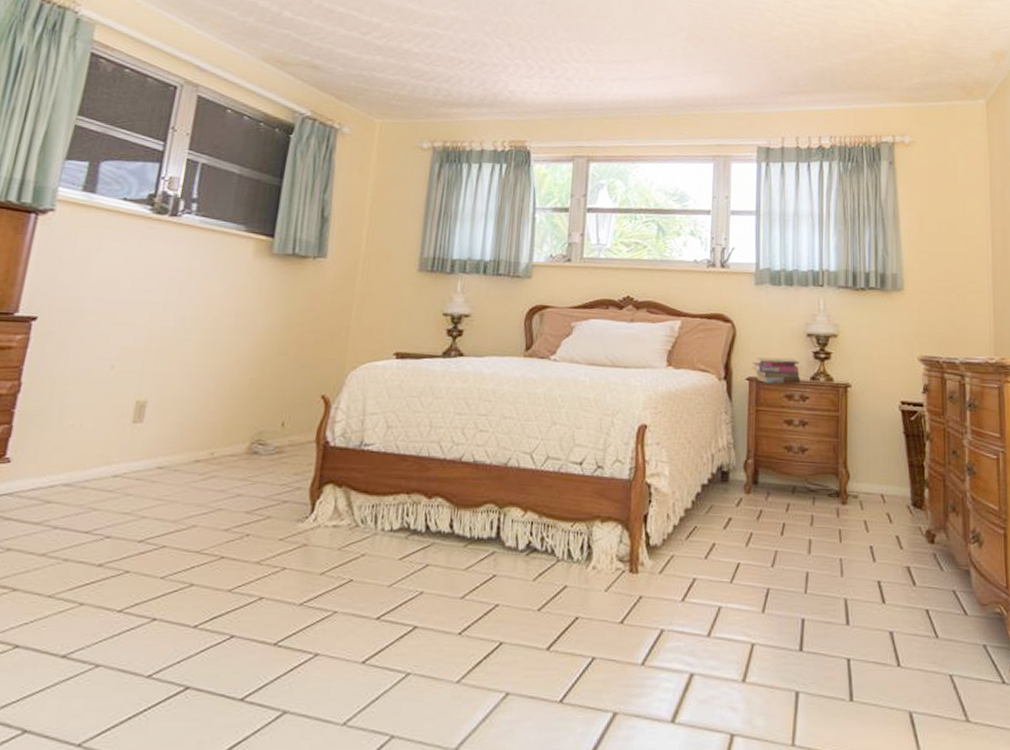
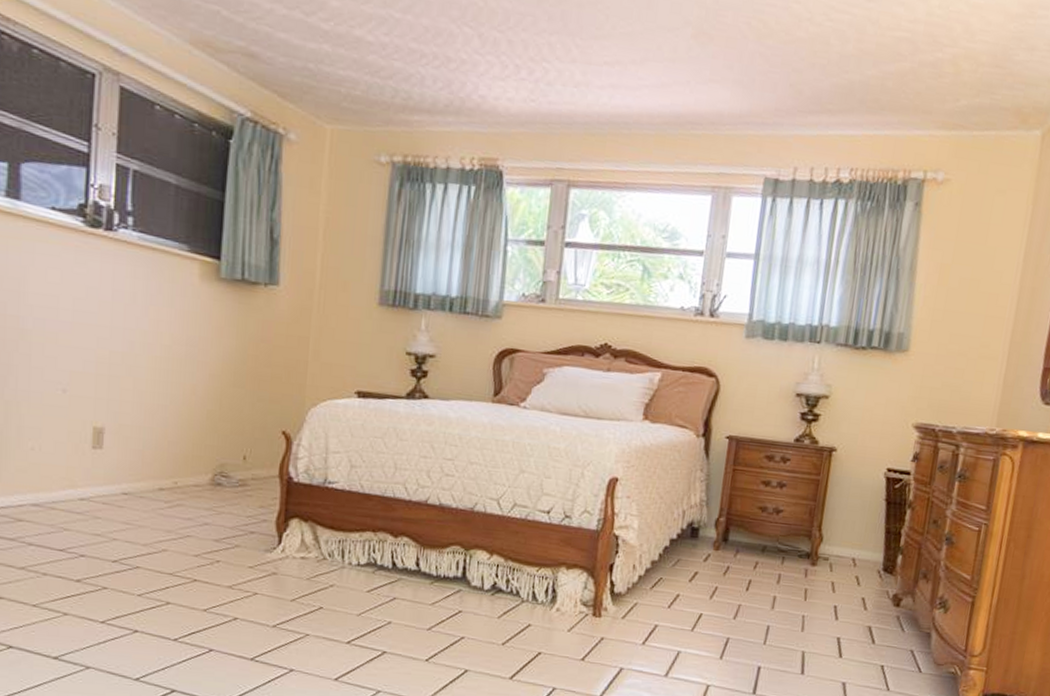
books: present [752,357,801,385] -> none [733,415,784,445]

